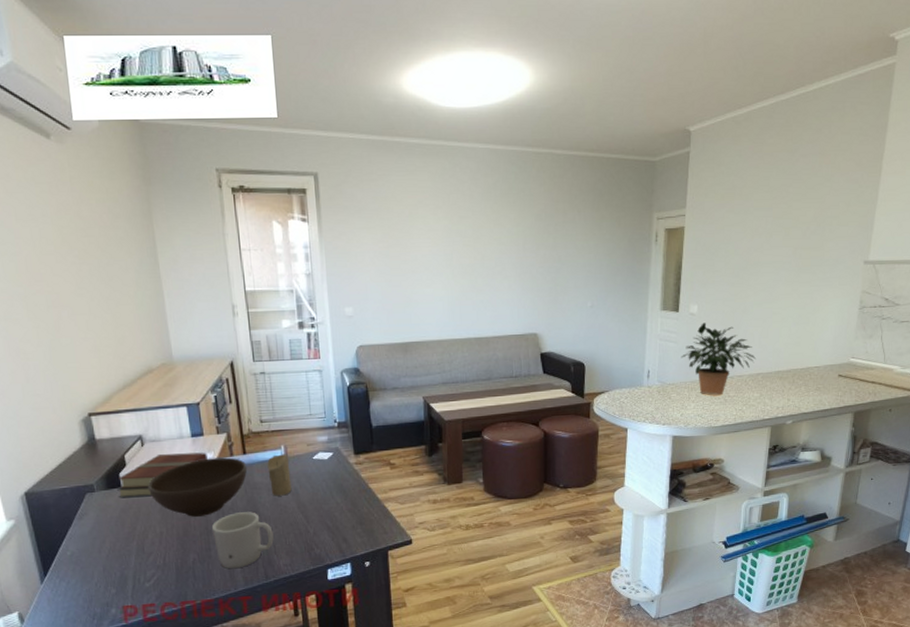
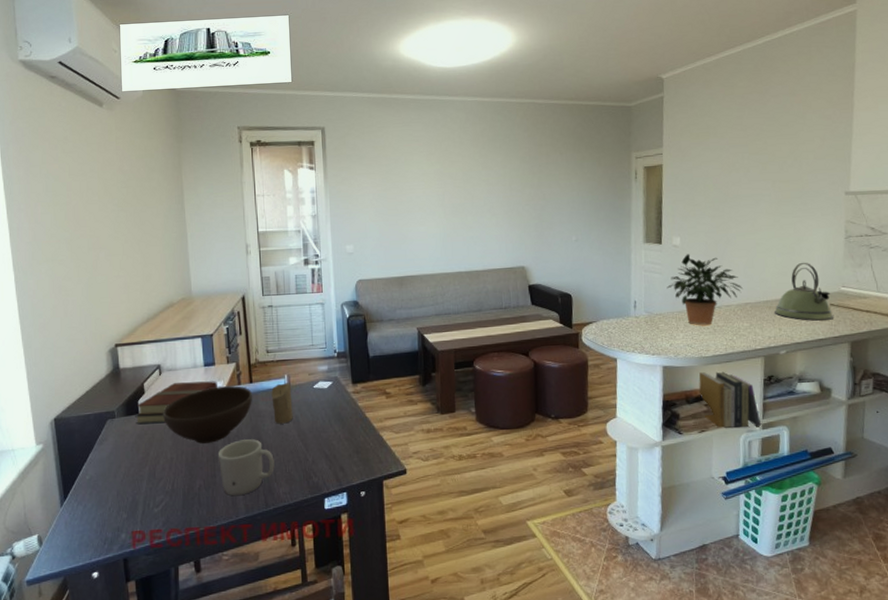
books: none [705,441,762,495] -> present [699,371,761,428]
kettle: none [785,332,840,392] -> present [775,262,833,321]

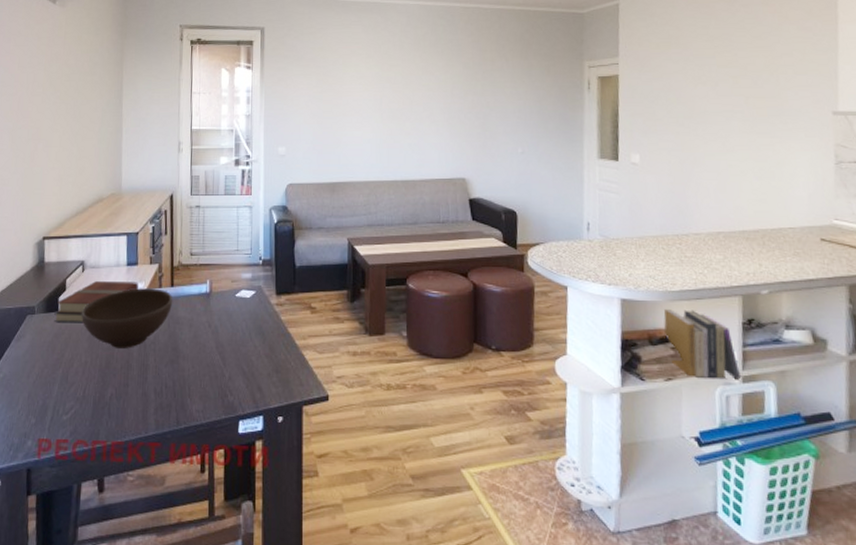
mug: present [219,439,275,496] -> none [133,348,190,410]
candle: present [271,383,293,424] -> none [192,289,213,333]
potted plant: present [666,254,743,326] -> none [624,173,714,255]
kettle: present [775,262,833,321] -> none [753,188,825,257]

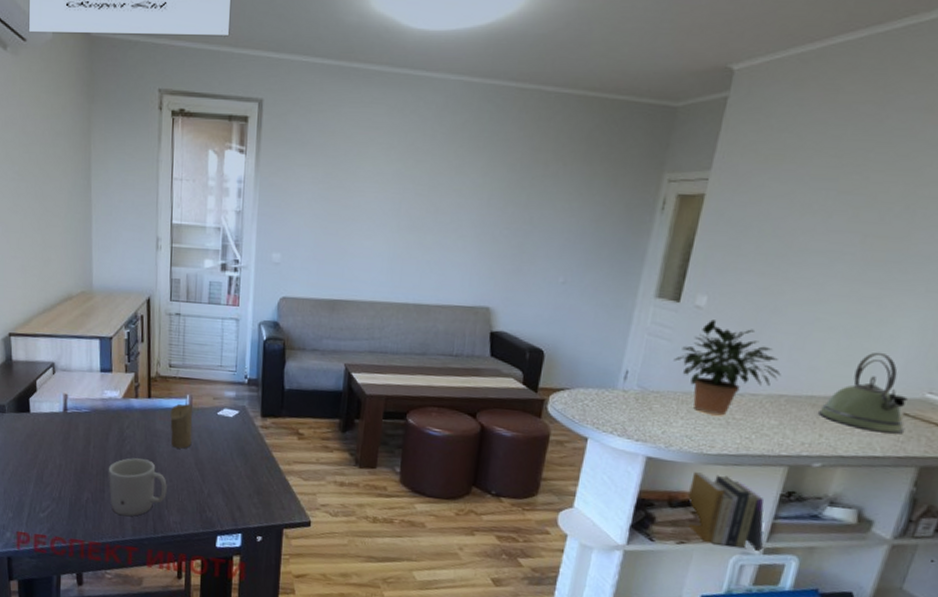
books: present [54,281,138,323] -> none [26,385,113,427]
bowl: present [81,288,173,348] -> none [53,396,150,456]
mug: none [133,348,190,410] -> present [109,458,167,517]
candle: none [192,289,213,333] -> present [170,404,193,449]
potted plant: none [624,173,714,255] -> present [673,319,781,416]
kettle: none [753,188,825,257] -> present [818,352,908,434]

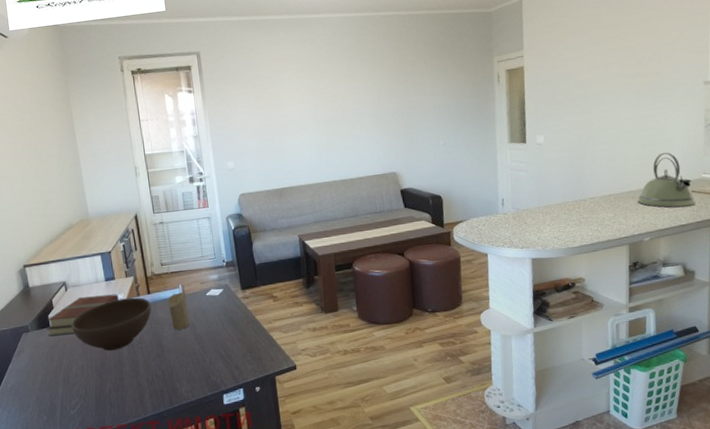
books: none [26,385,113,427] -> present [47,294,119,336]
bowl: none [53,396,150,456] -> present [71,297,152,351]
mug: present [109,458,167,517] -> none [124,344,176,397]
potted plant: present [673,319,781,416] -> none [532,151,606,219]
books: present [686,472,764,550] -> none [566,260,627,313]

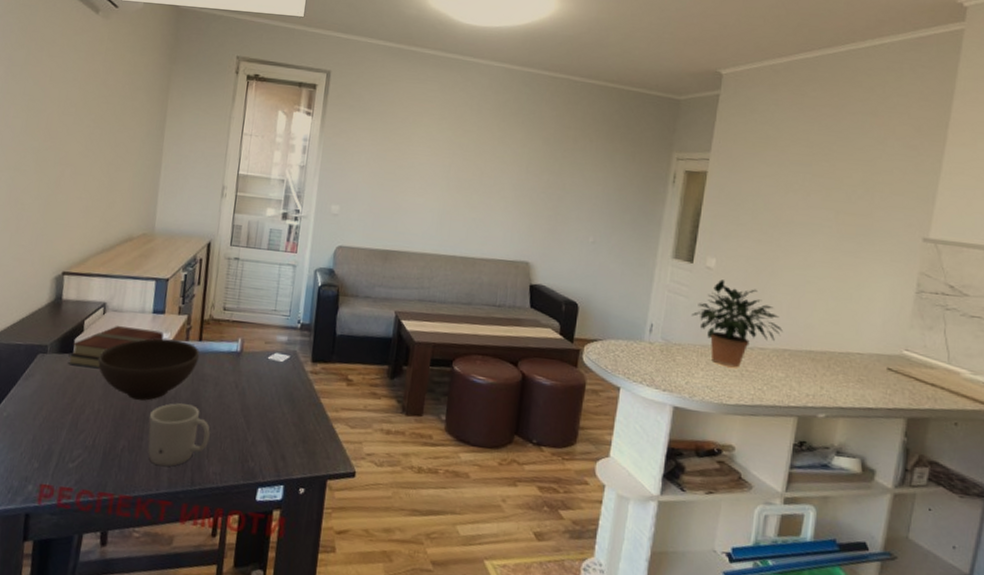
mug: none [124,344,176,397] -> present [147,403,210,467]
candle: present [168,292,190,330] -> none [218,347,244,394]
potted plant: none [532,151,606,219] -> present [691,279,783,368]
kettle: present [638,152,695,208] -> none [818,312,890,387]

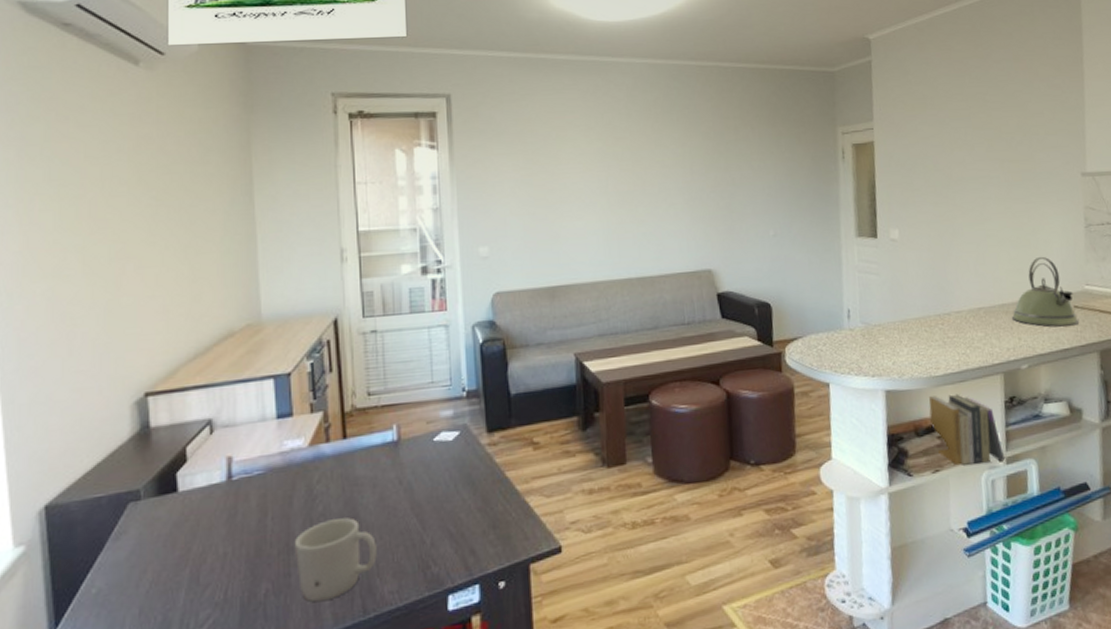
books: present [67,326,164,369] -> none [171,438,296,506]
bowl: present [97,338,200,401] -> none [212,443,347,530]
potted plant: present [691,279,783,368] -> none [885,249,974,338]
books: none [711,422,783,499] -> present [929,394,1004,465]
kettle: none [818,312,890,387] -> present [1012,256,1079,327]

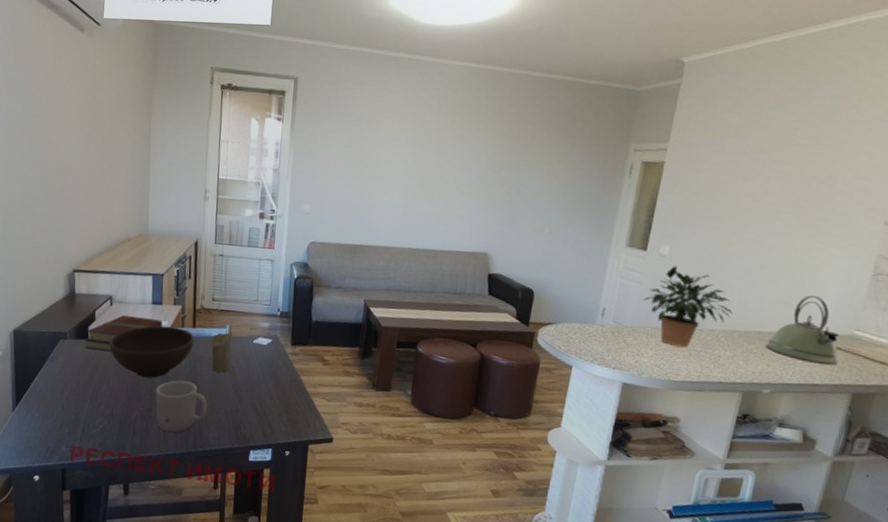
books: none [171,438,296,506] -> present [84,315,162,352]
bowl: none [212,443,347,530] -> present [109,326,195,378]
candle: none [373,436,404,495] -> present [211,333,232,373]
potted plant: none [885,249,974,338] -> present [643,266,733,348]
books: present [929,394,1004,465] -> none [657,397,724,465]

